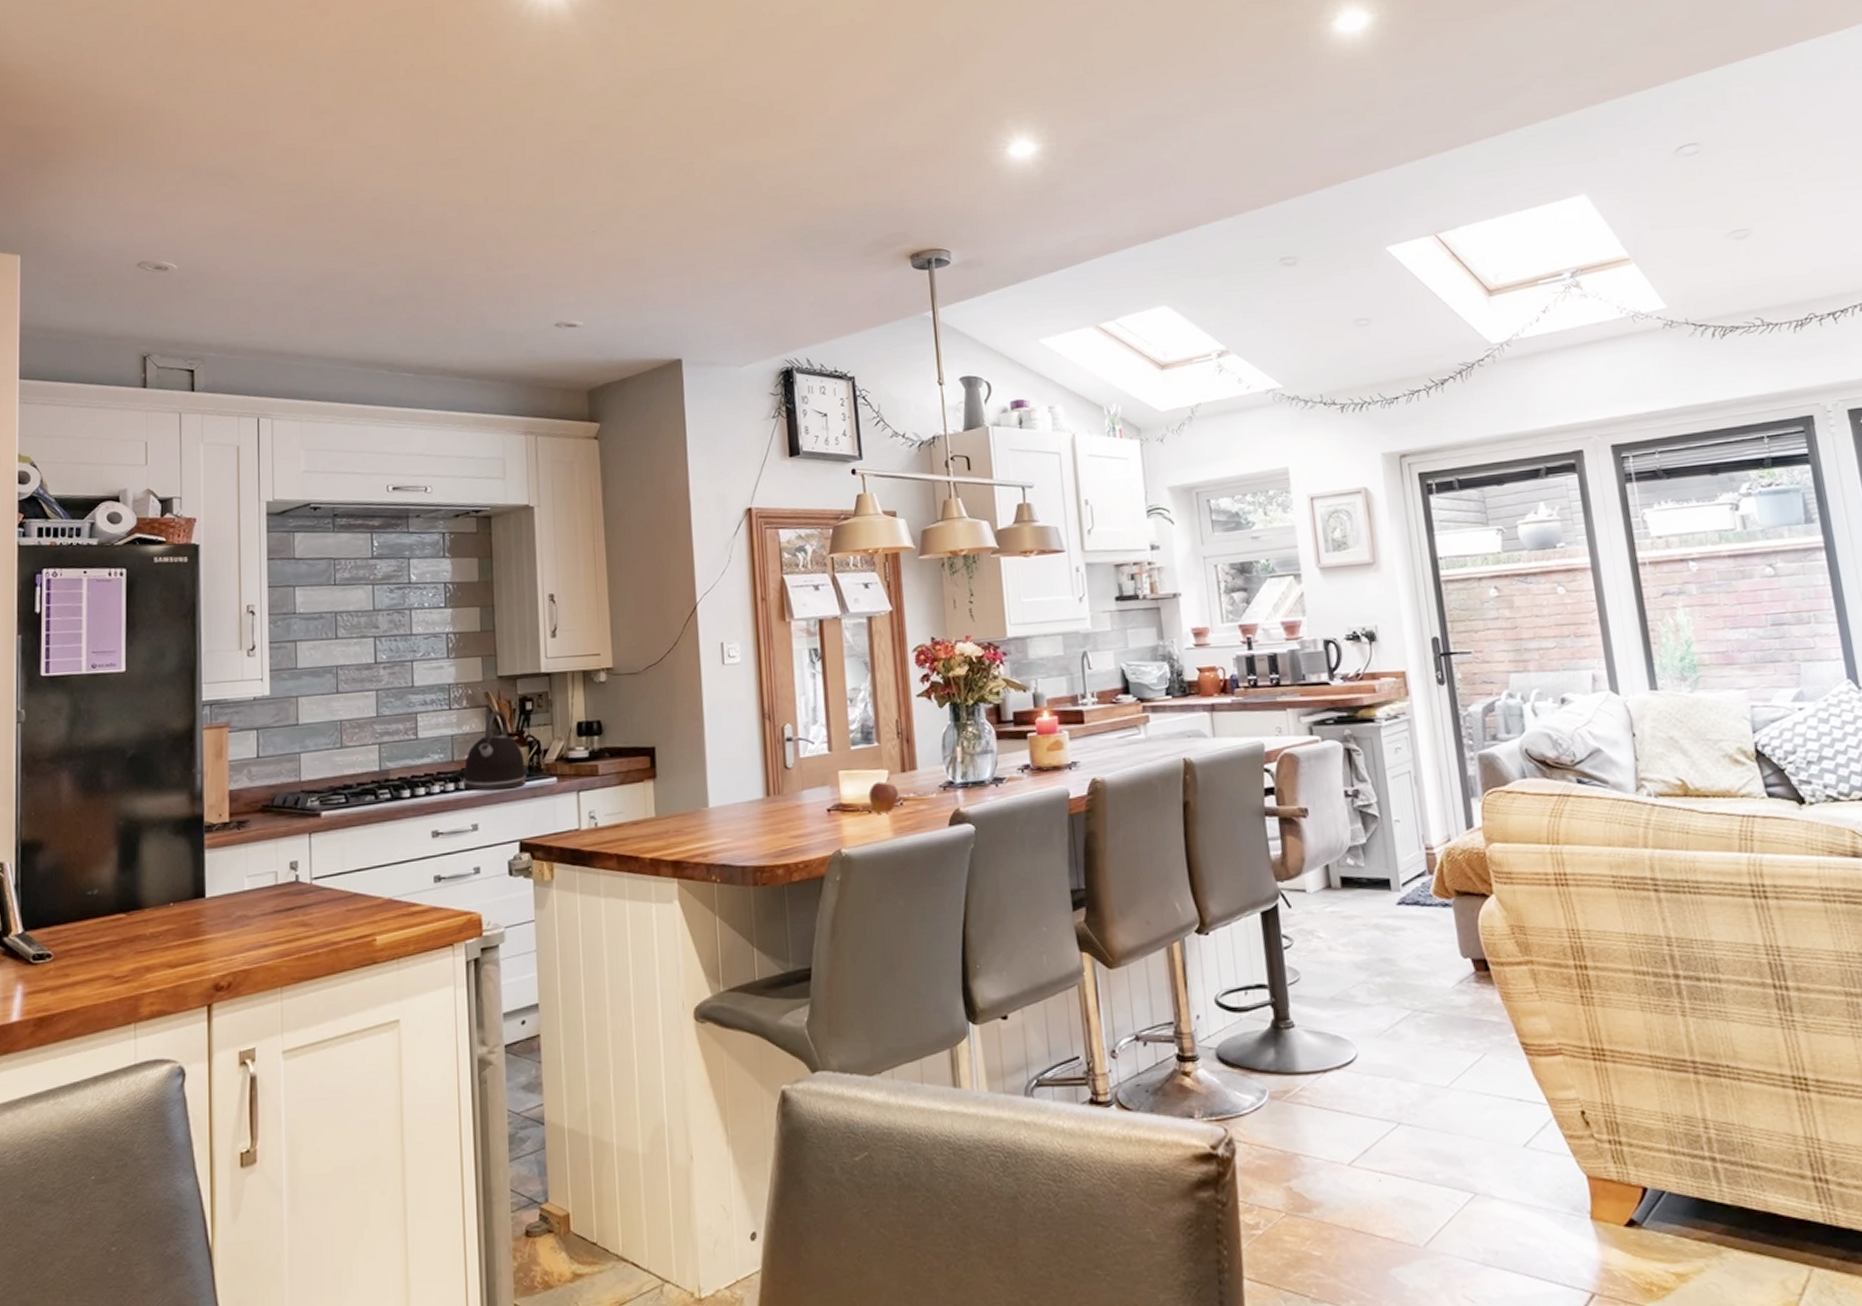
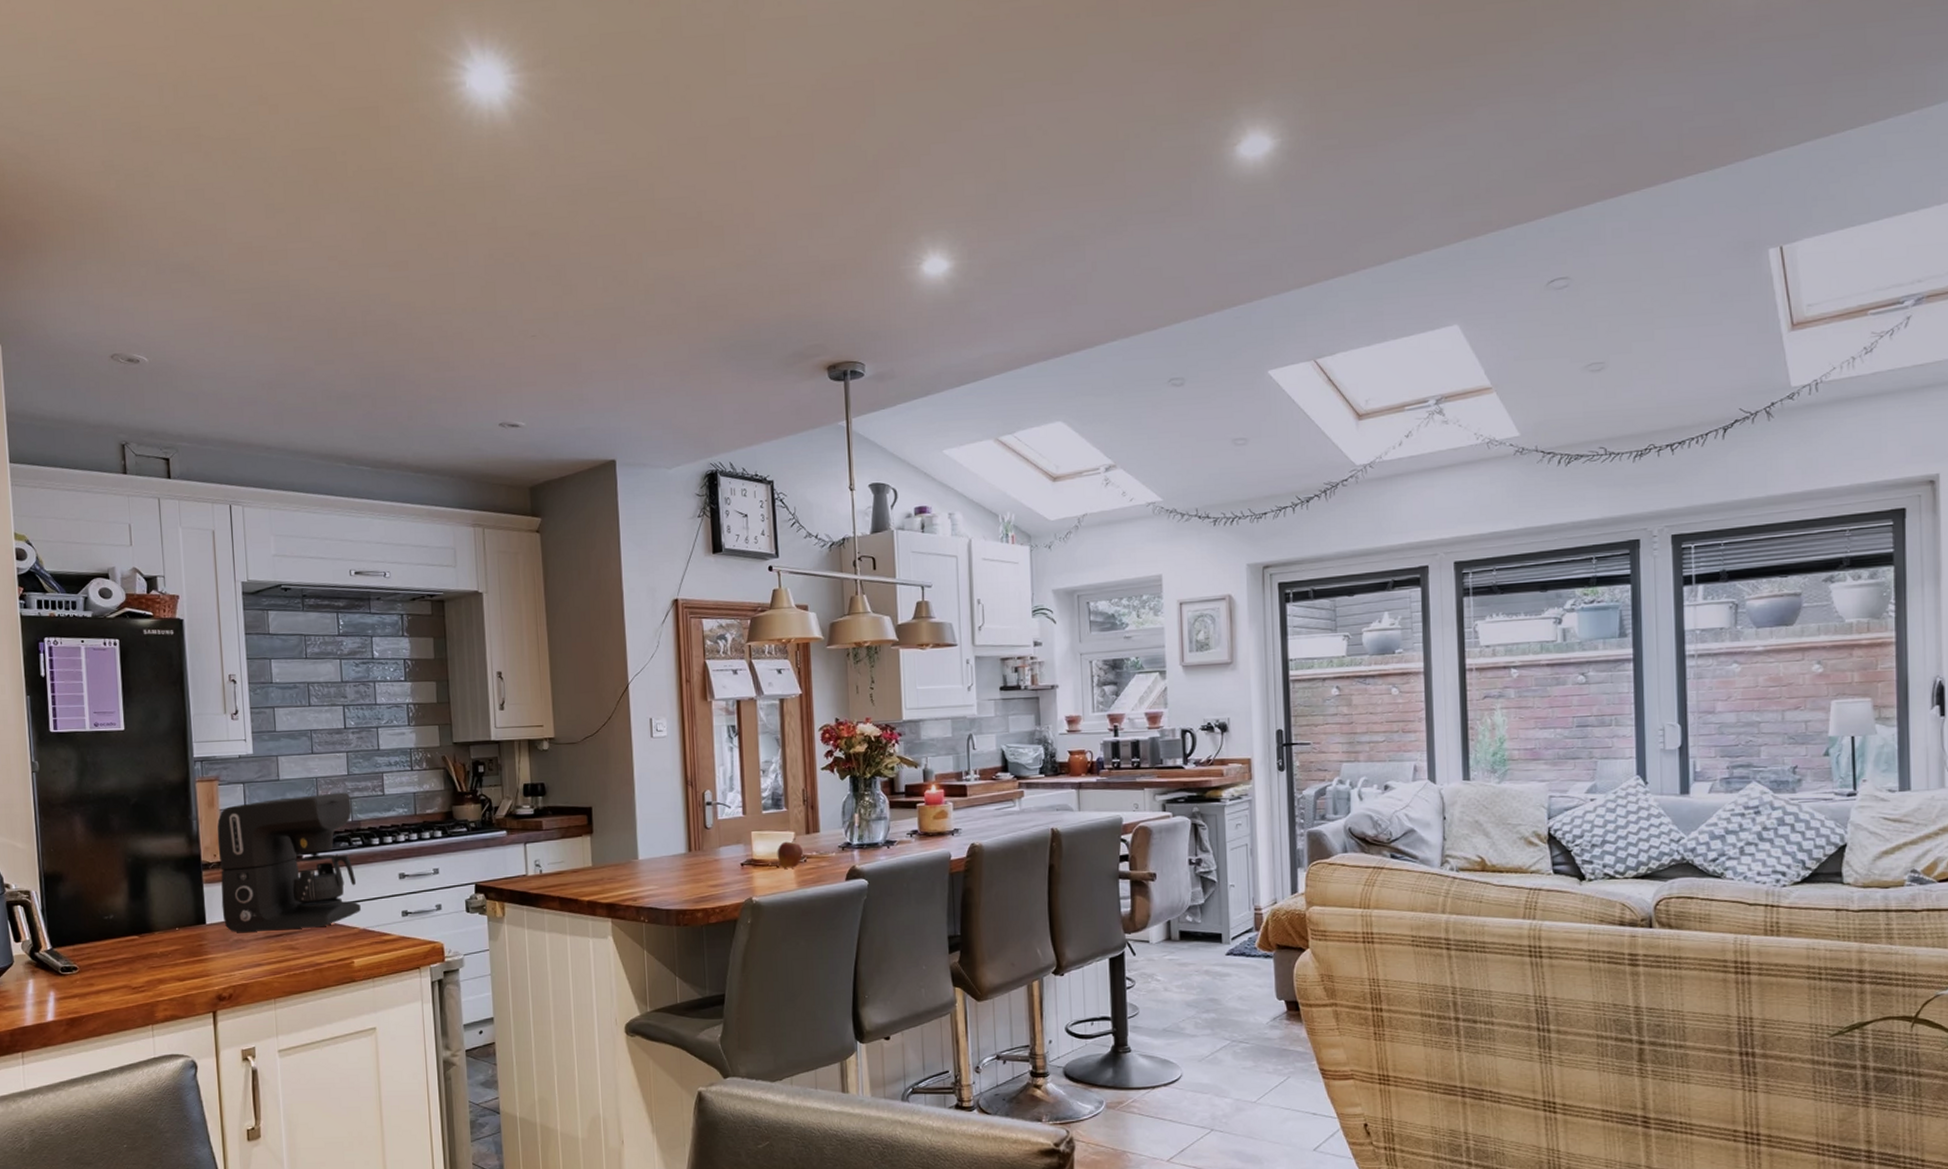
coffee maker: none [224,737,386,907] -> present [217,792,361,932]
kettle: present [462,709,527,792] -> none [424,771,481,842]

